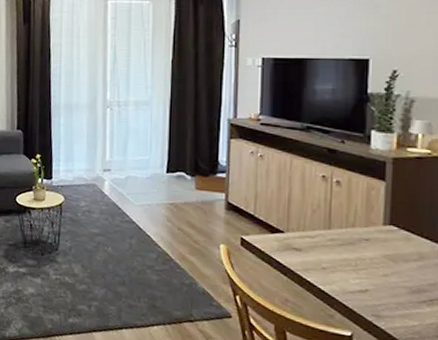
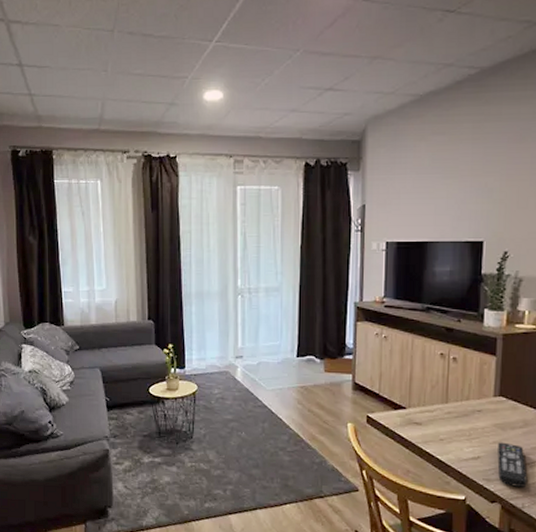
remote control: none [388,275,424,328] -> present [497,442,528,487]

